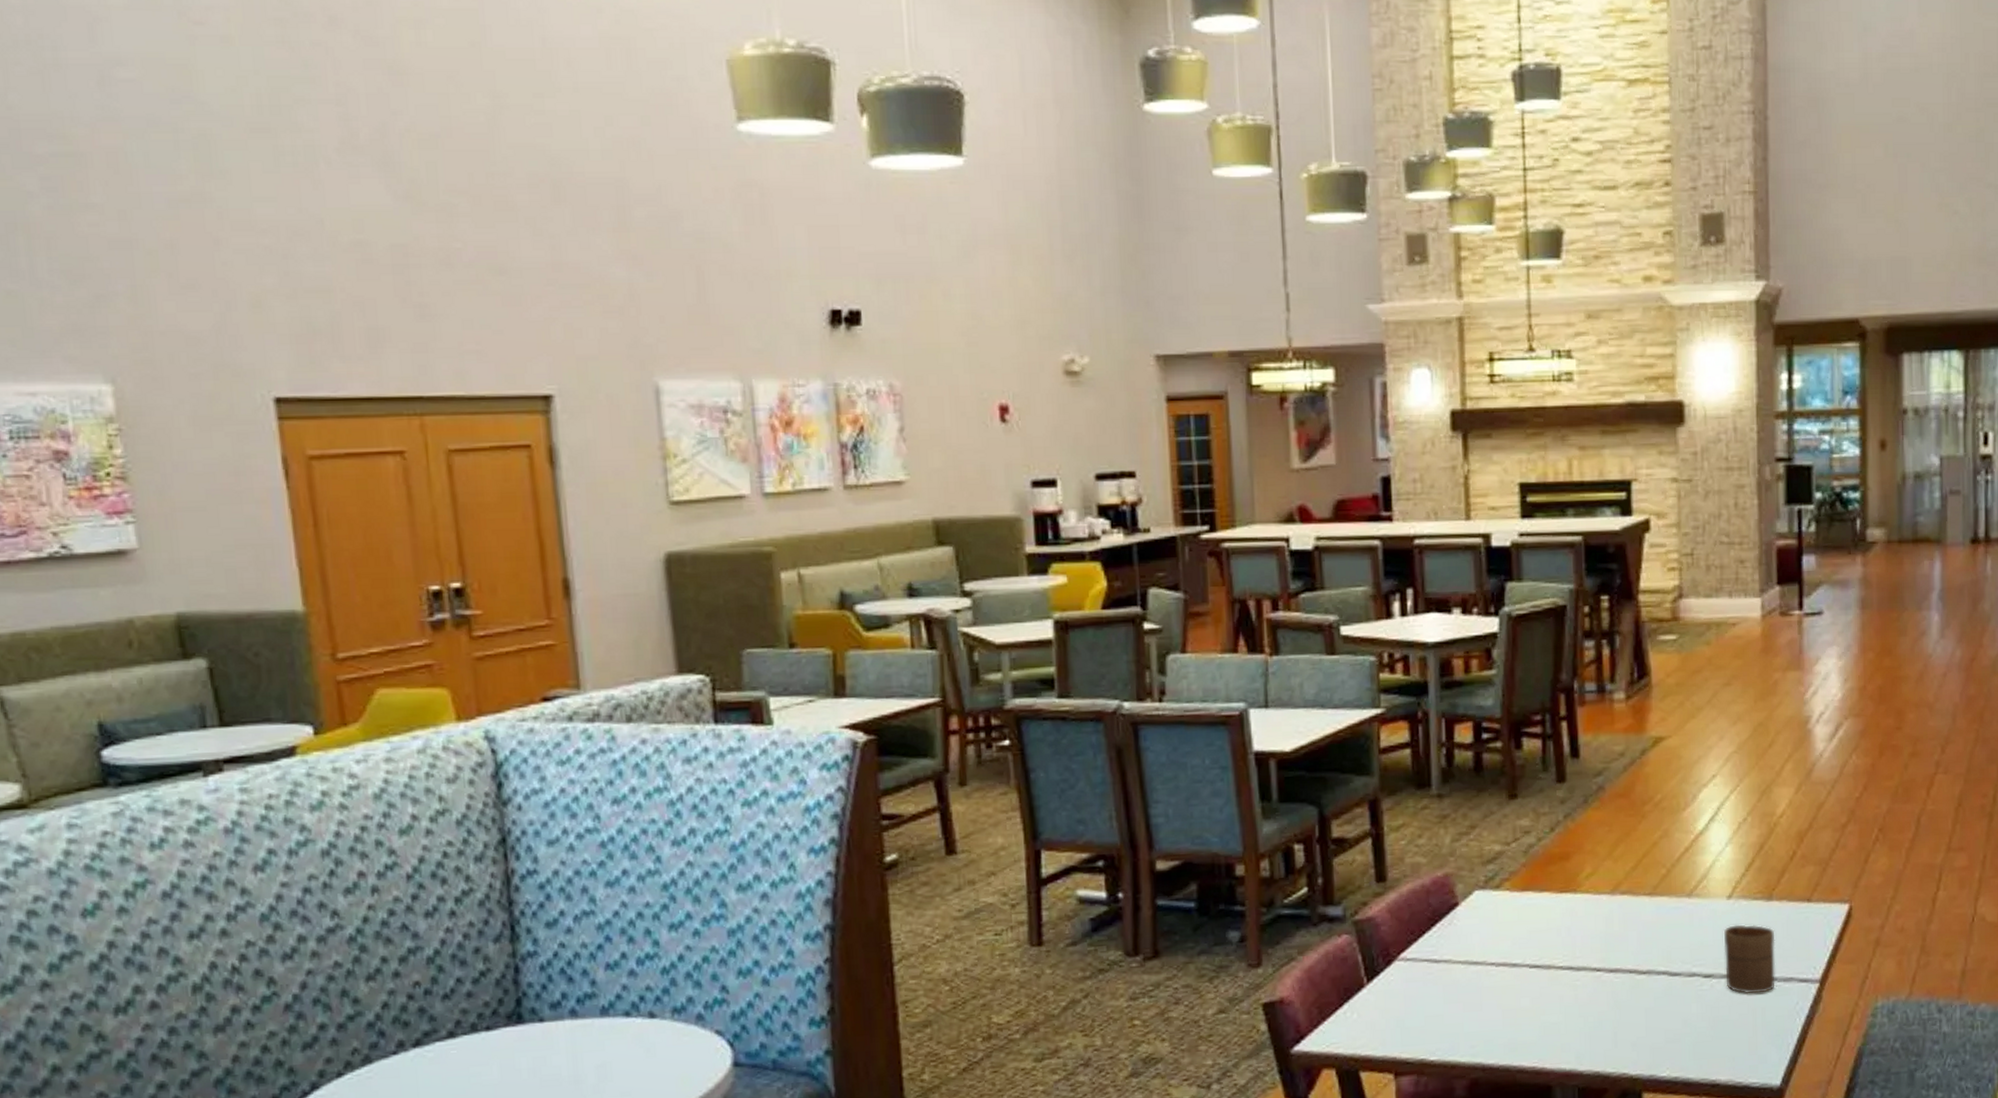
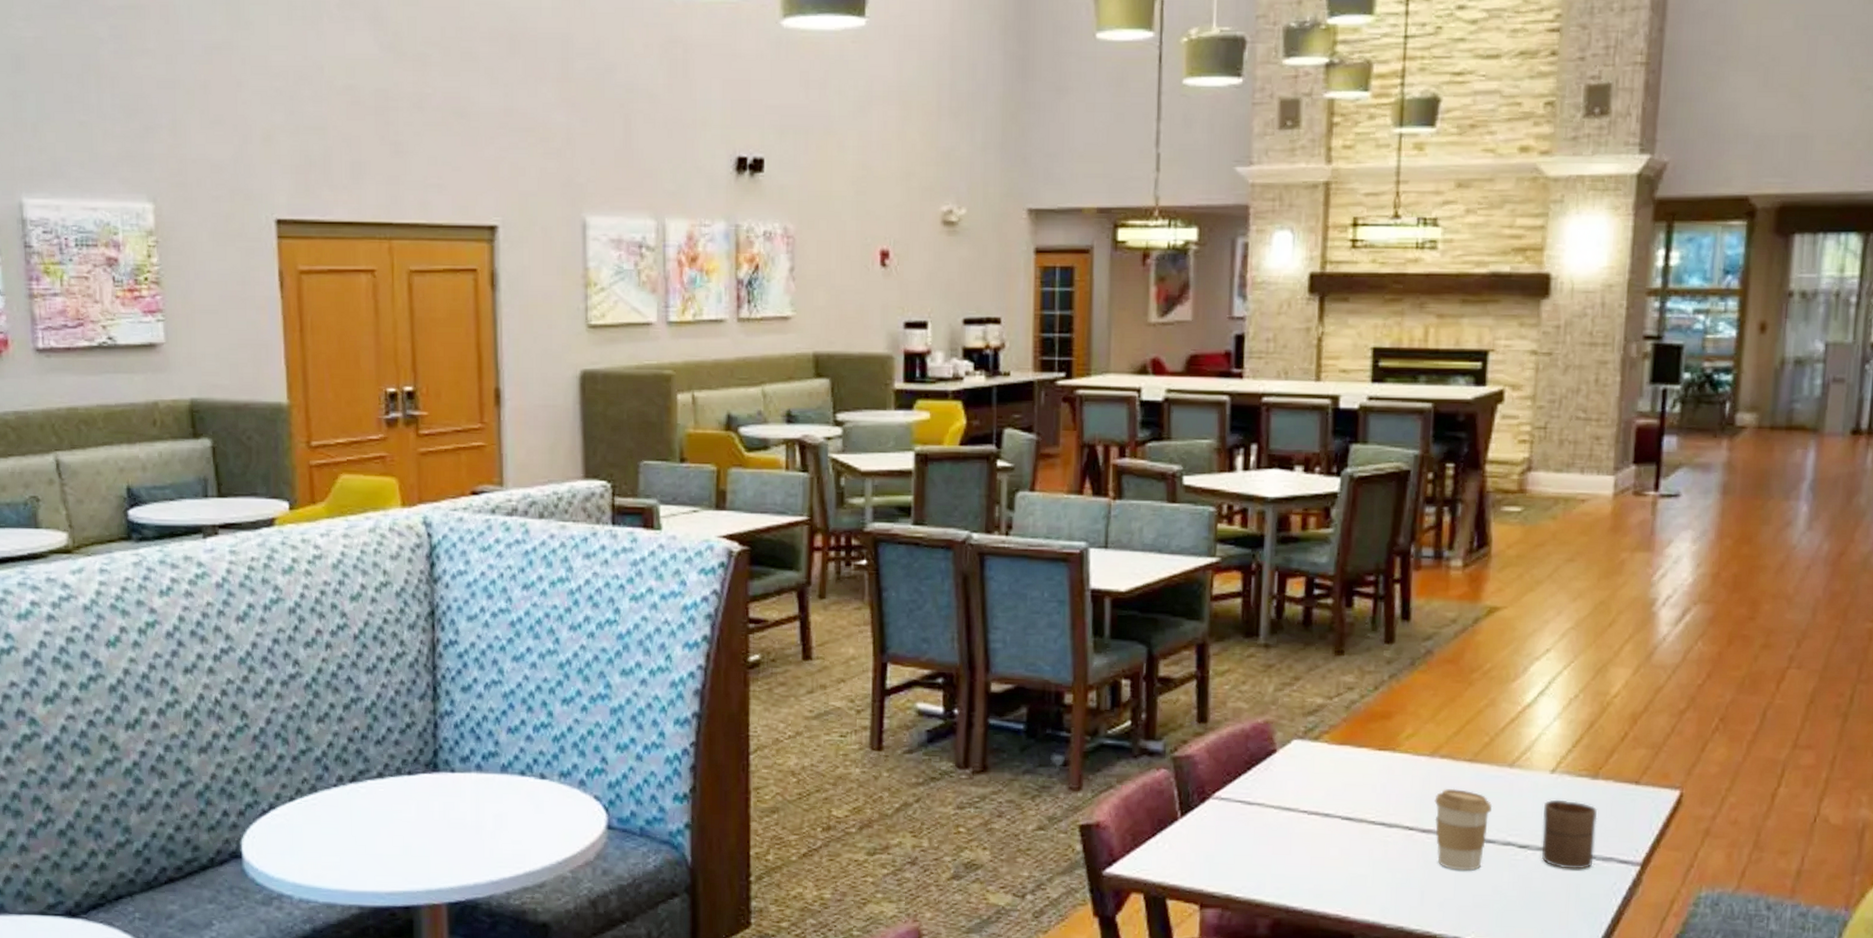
coffee cup: none [1619,924,1675,1007] -> present [1434,788,1493,871]

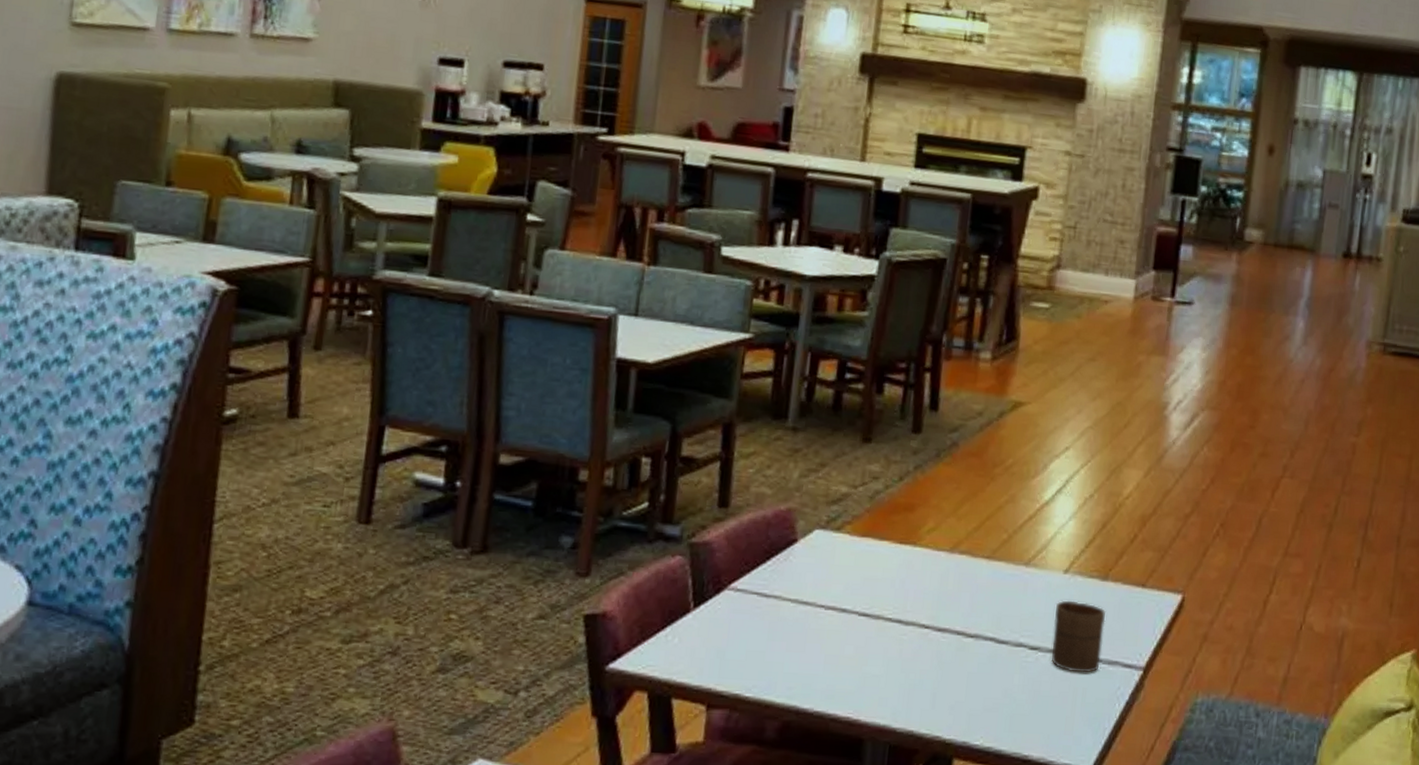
coffee cup: present [1434,788,1493,871] -> none [950,586,1007,672]

